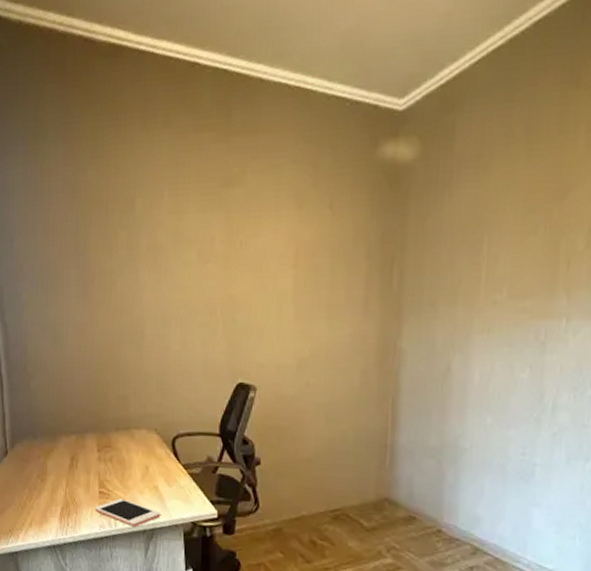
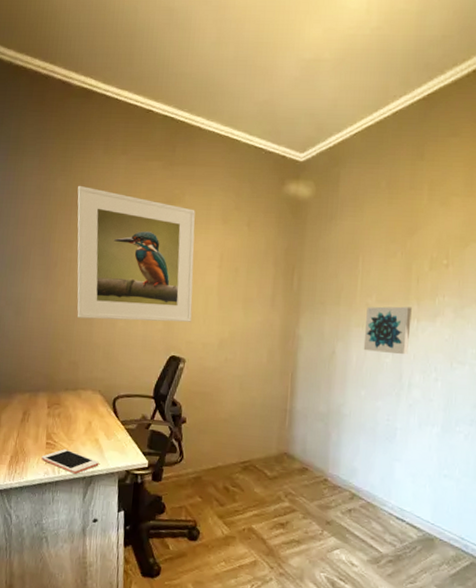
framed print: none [113,174,262,343] -> present [77,185,196,322]
wall art: none [489,301,559,368] -> present [363,306,412,355]

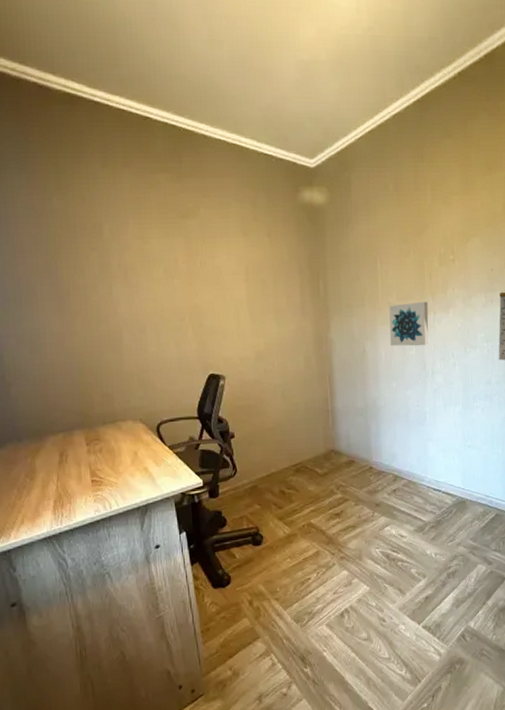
cell phone: present [41,449,99,474] -> none [88,483,152,506]
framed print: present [77,185,196,322] -> none [79,204,225,348]

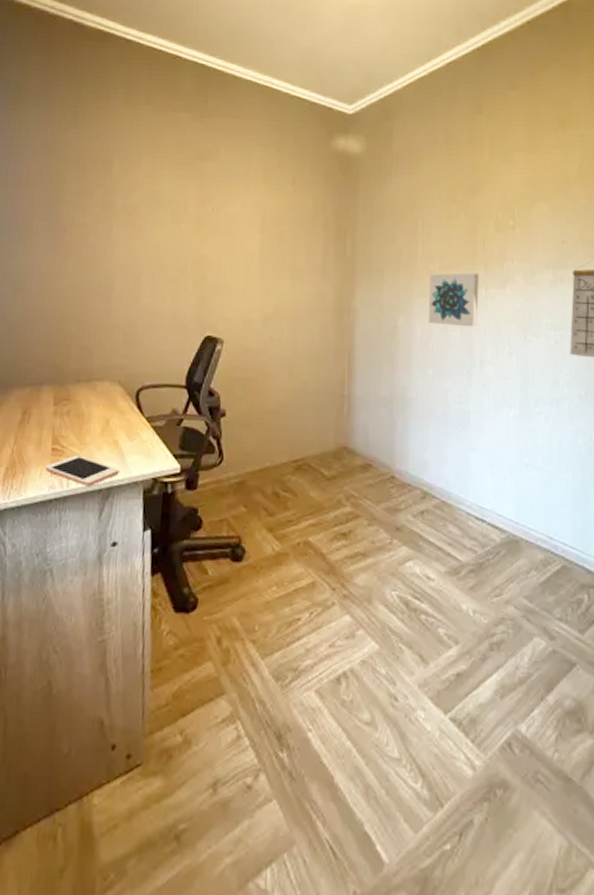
cell phone: none [88,483,152,506] -> present [45,455,119,486]

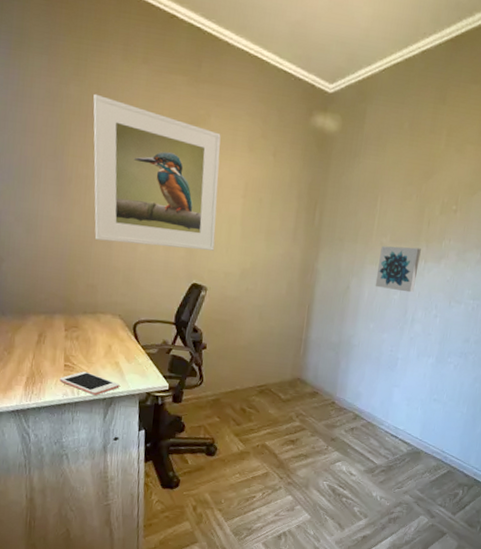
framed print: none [91,139,232,297] -> present [93,93,221,251]

